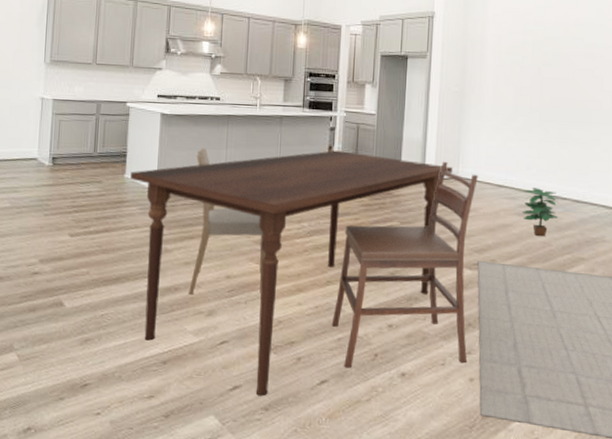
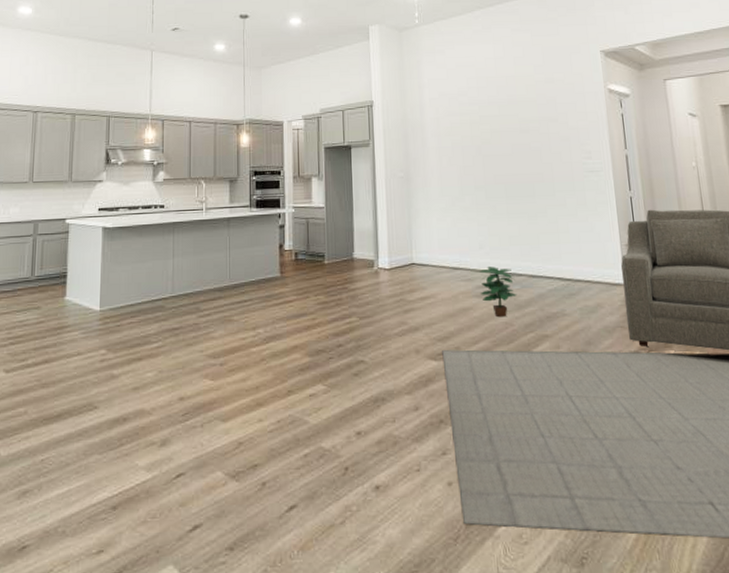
dining table: present [130,150,453,396] -> none [71,248,407,534]
dining chair: present [189,148,267,295] -> none [139,259,222,424]
dining chair: present [332,161,478,368] -> none [297,248,444,488]

